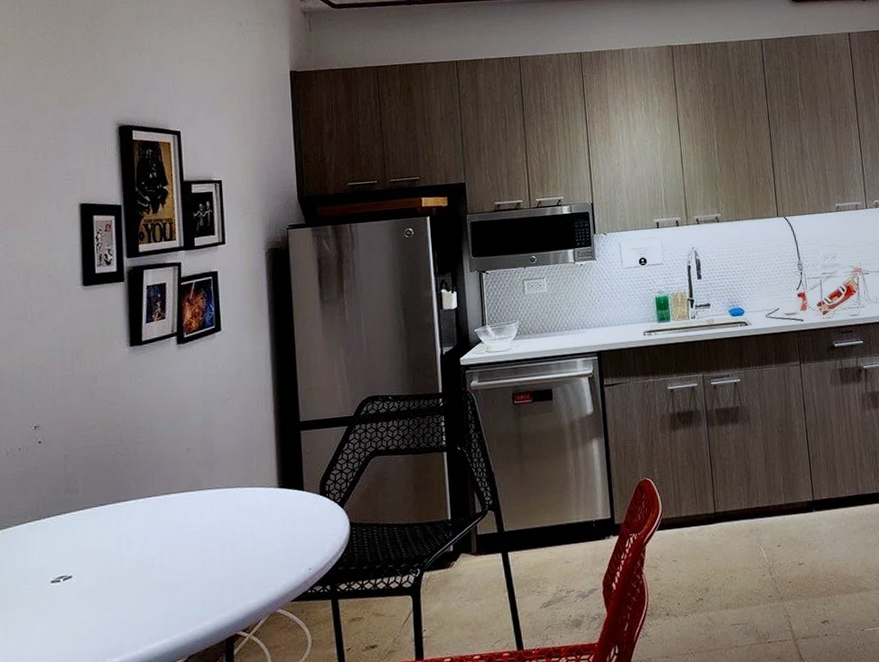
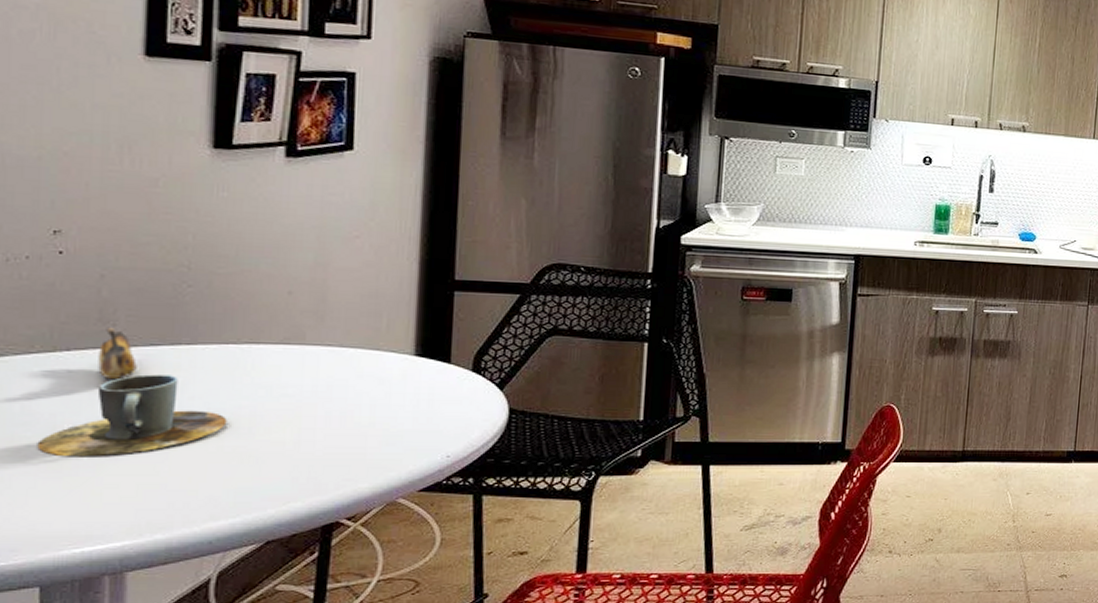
cup: none [33,527,155,602] -> present [37,374,227,457]
banana: none [68,496,93,536] -> present [98,328,137,379]

